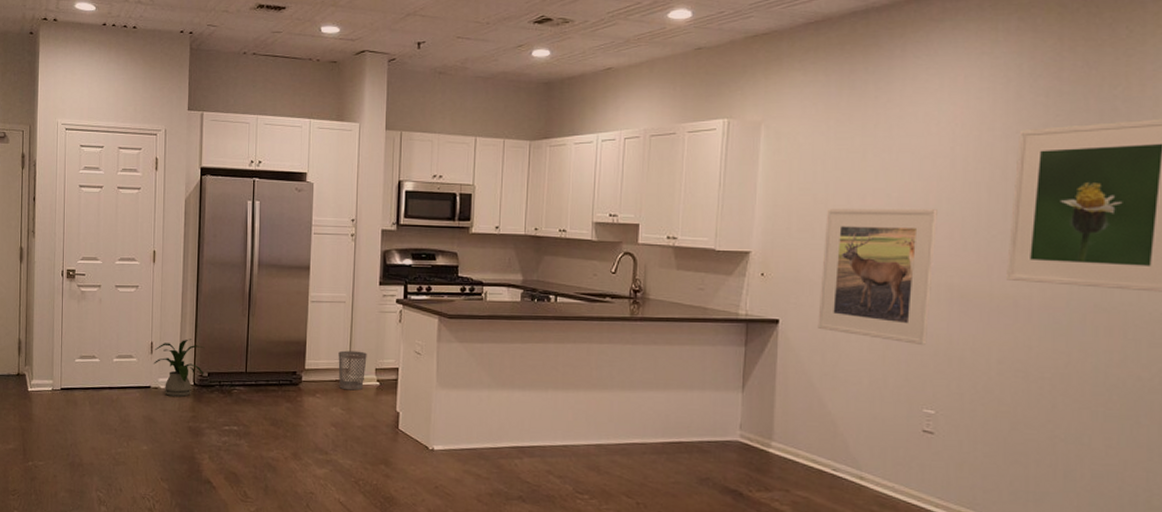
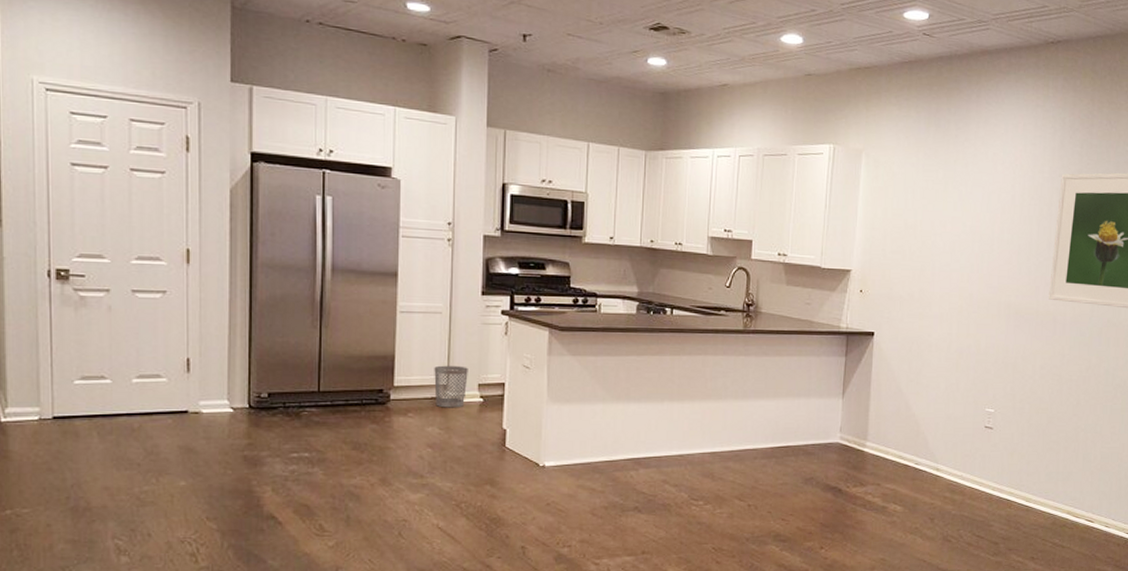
house plant: present [153,339,205,397] -> none [190,354,263,422]
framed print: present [817,208,937,346] -> none [906,232,1001,355]

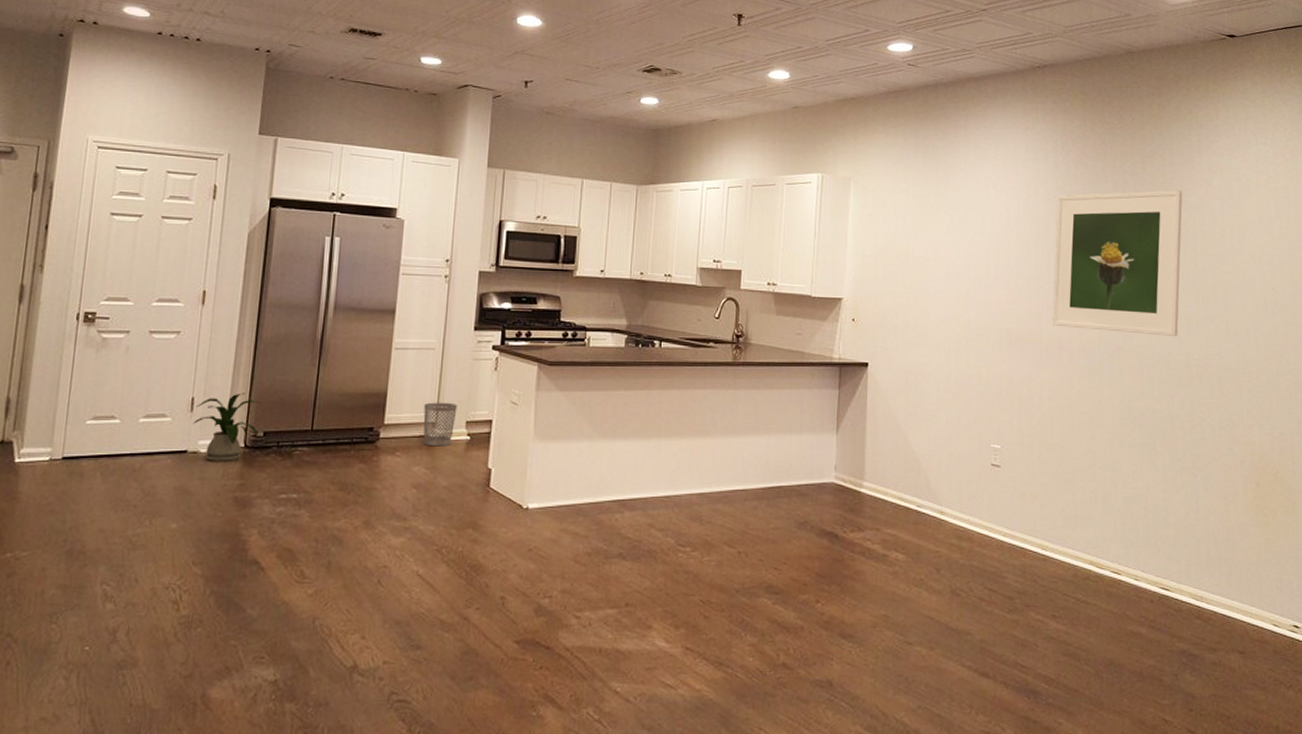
house plant: none [190,354,263,422] -> present [192,393,262,461]

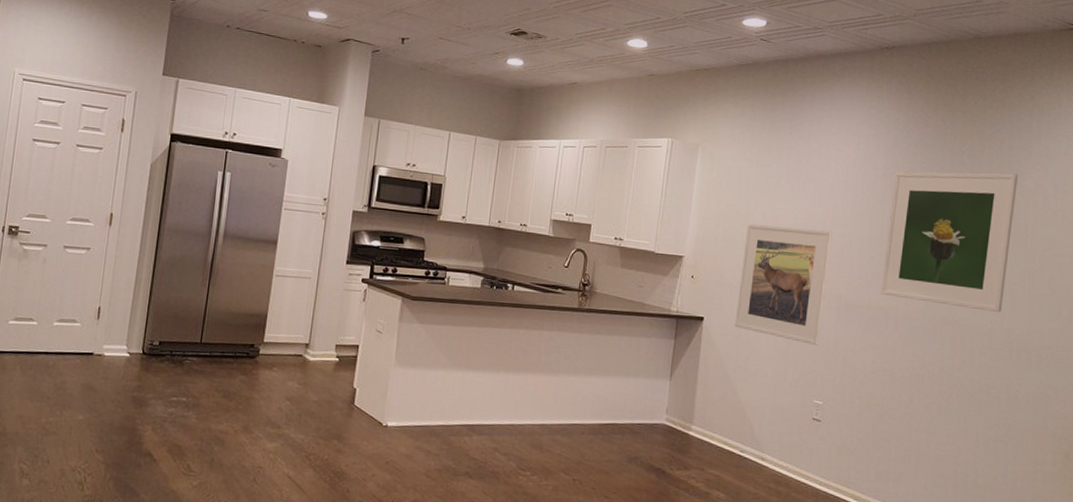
house plant: present [192,393,262,461] -> none [98,306,158,365]
wastebasket: present [423,402,457,447] -> none [297,325,329,366]
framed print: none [902,258,997,386] -> present [734,223,832,346]

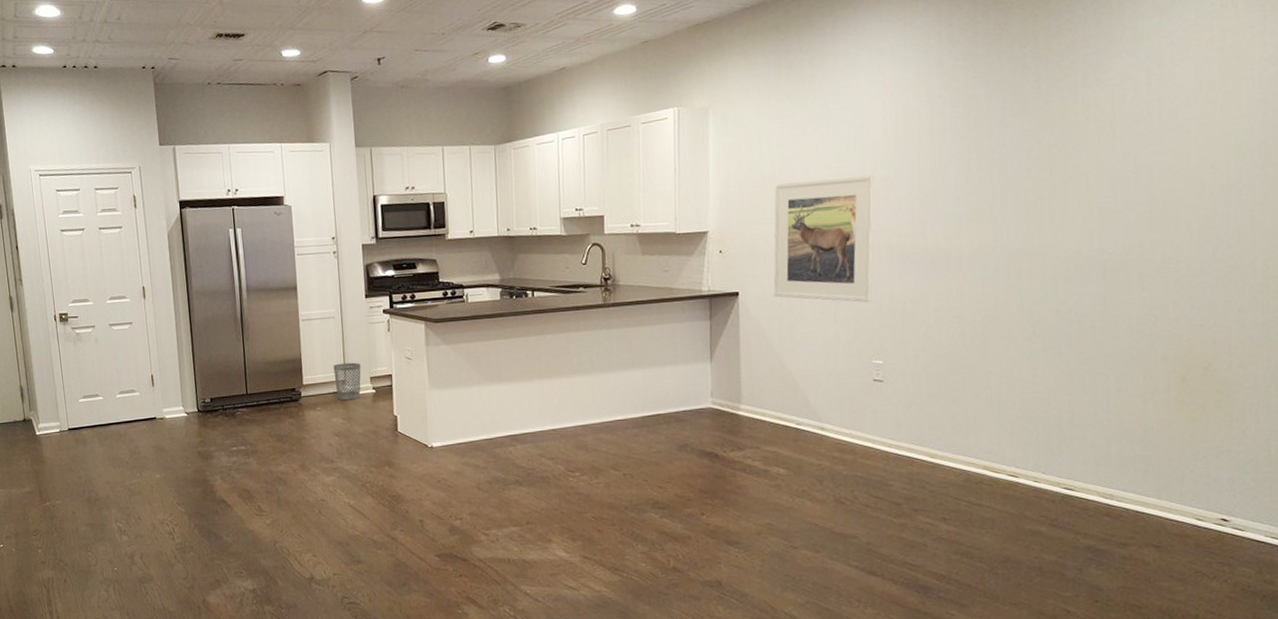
wastebasket: none [297,325,329,366] -> present [333,362,361,401]
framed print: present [881,171,1019,313] -> none [938,67,1099,236]

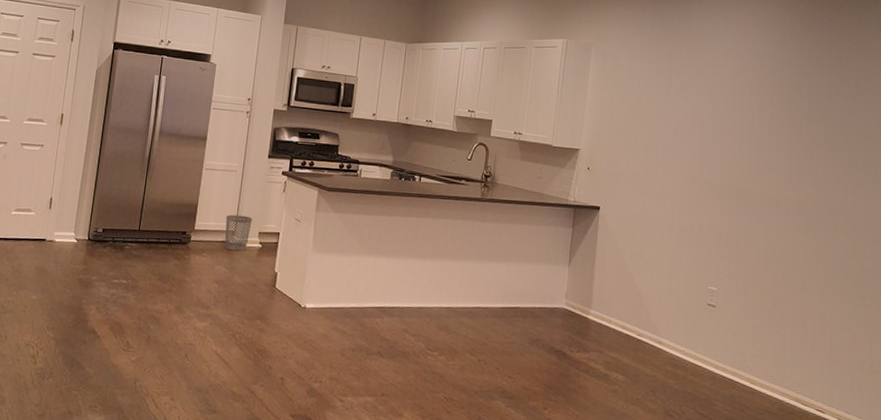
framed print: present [773,174,875,303] -> none [630,117,723,234]

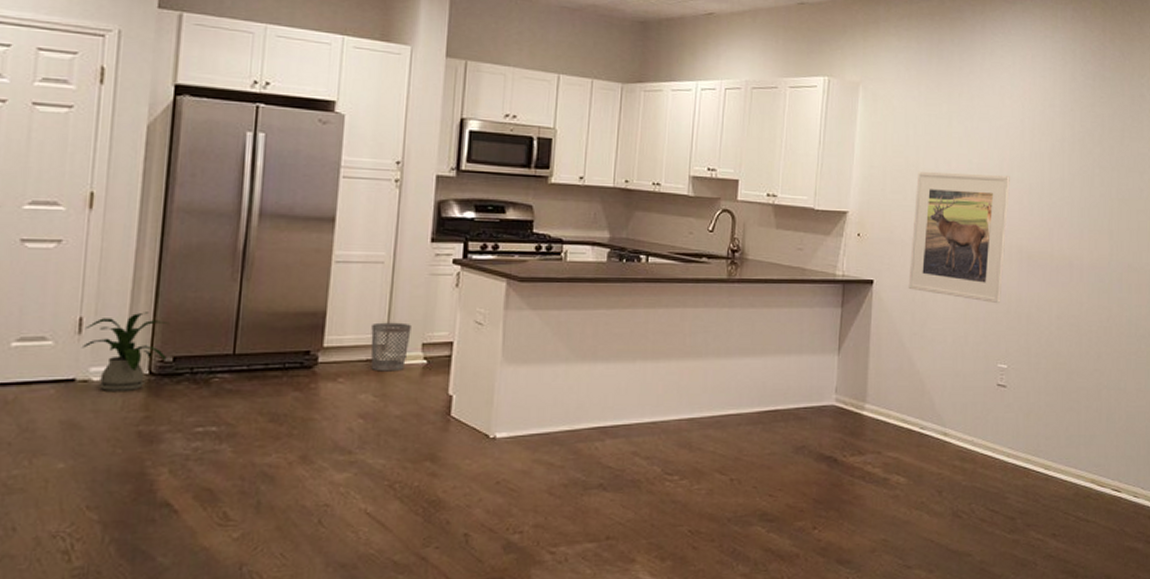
house plant: none [50,196,102,250] -> present [81,312,170,391]
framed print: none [630,117,723,234] -> present [908,171,1010,304]

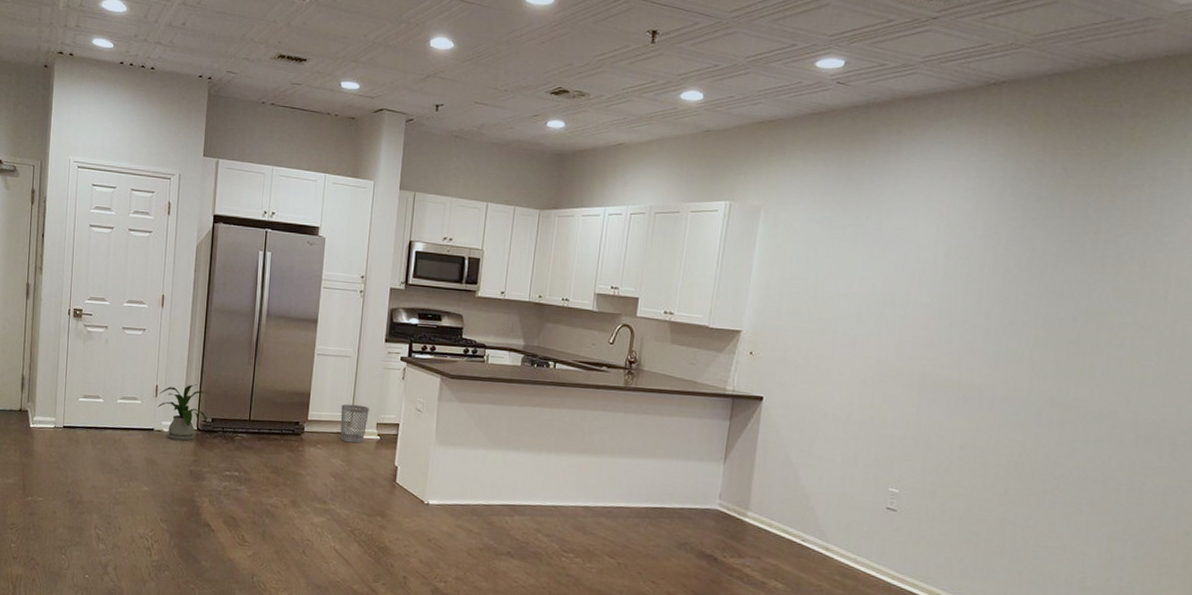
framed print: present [908,171,1010,304] -> none [798,293,917,429]

